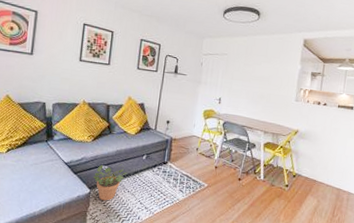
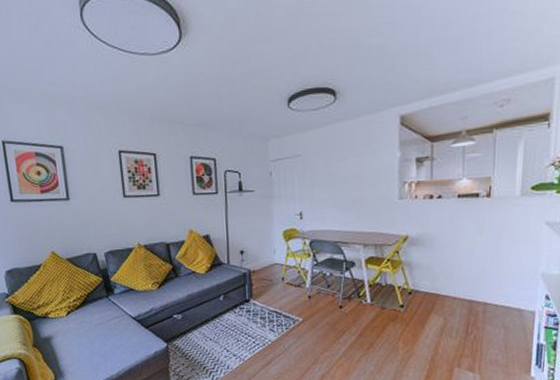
potted plant: present [93,164,128,201] -> none [167,310,206,354]

